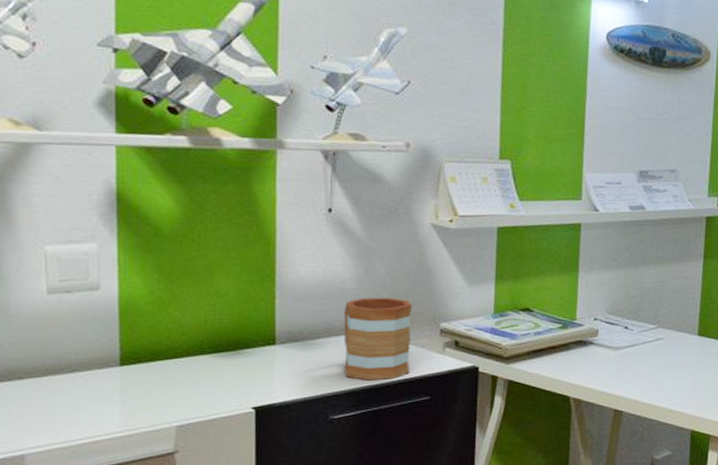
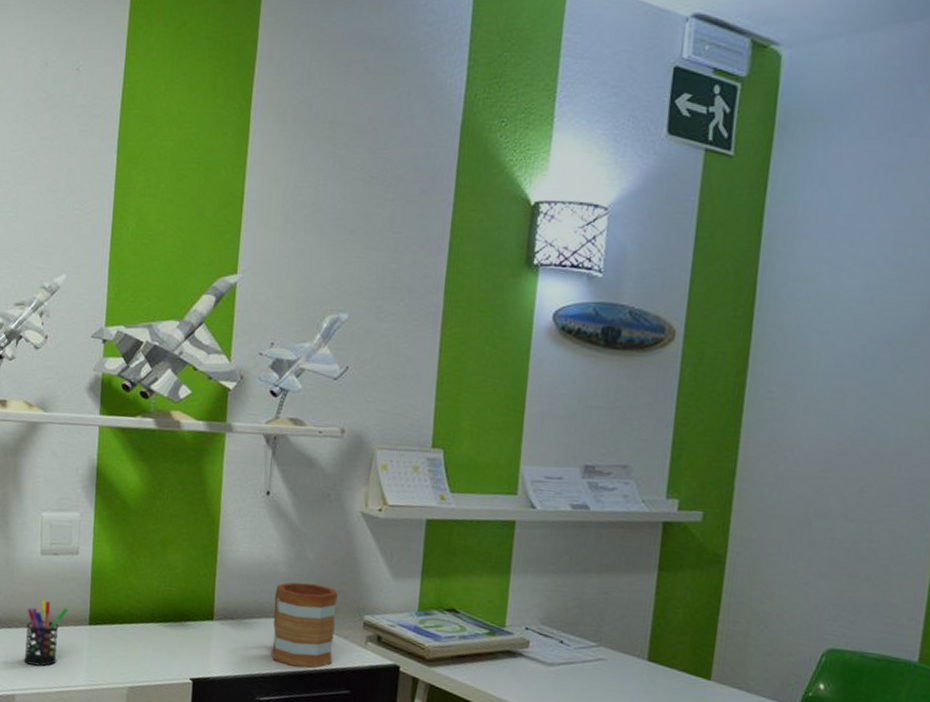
pen holder: none [33,344,91,419] -> present [24,599,69,666]

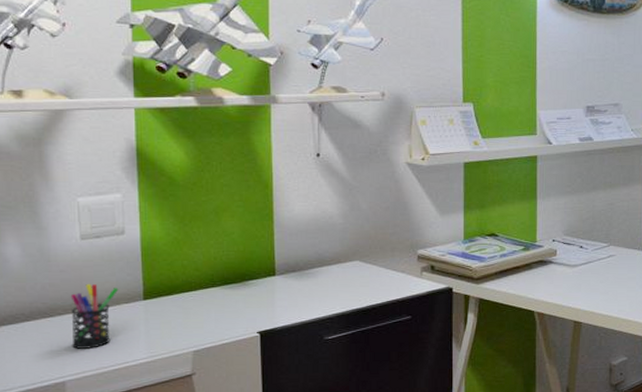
mug: present [271,582,338,668] -> none [334,229,393,304]

